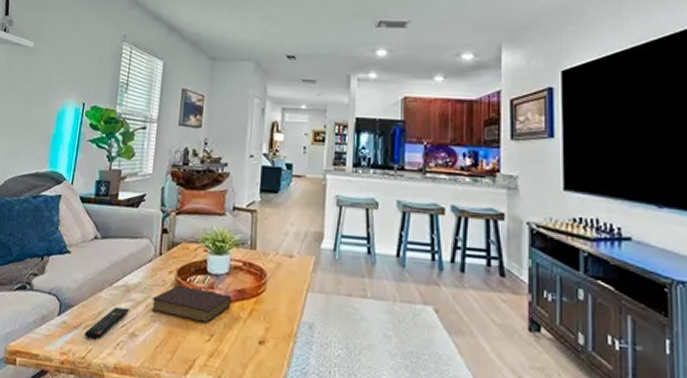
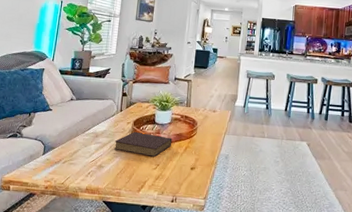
remote control: present [84,307,130,340] -> none [63,147,98,171]

